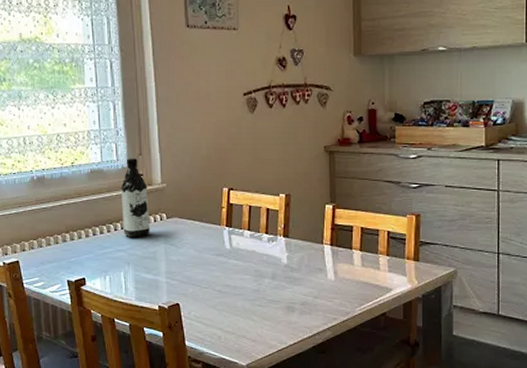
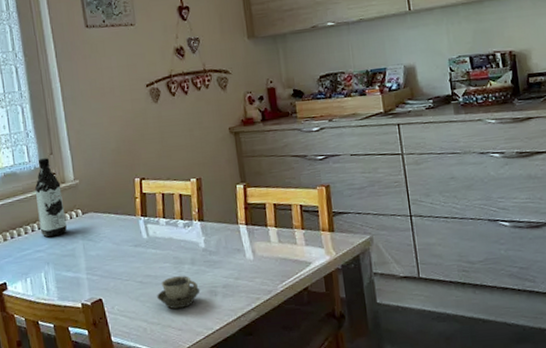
cup: none [234,289,278,321] -> present [157,276,201,309]

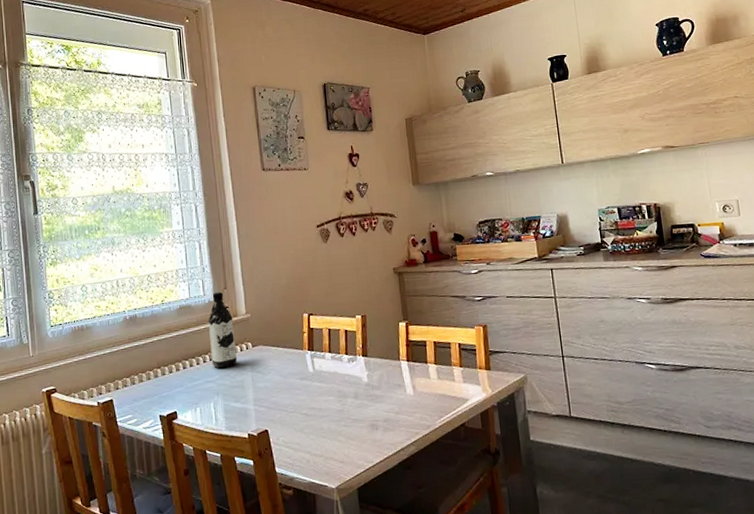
cup: present [157,276,201,309] -> none [321,409,362,442]

